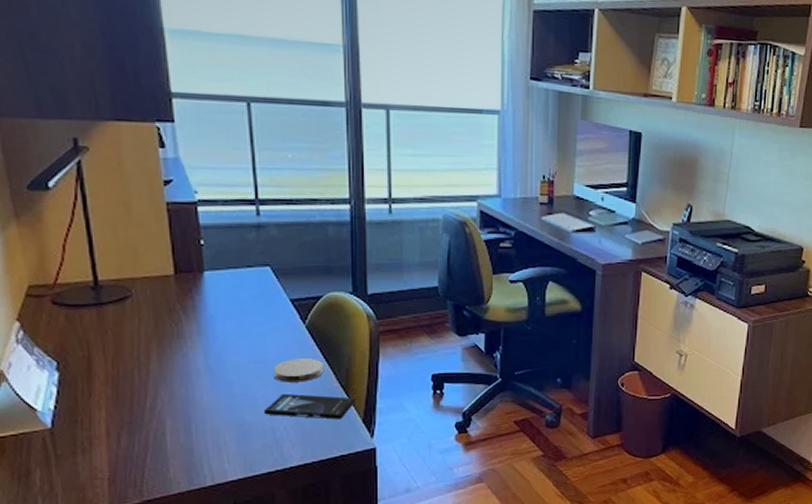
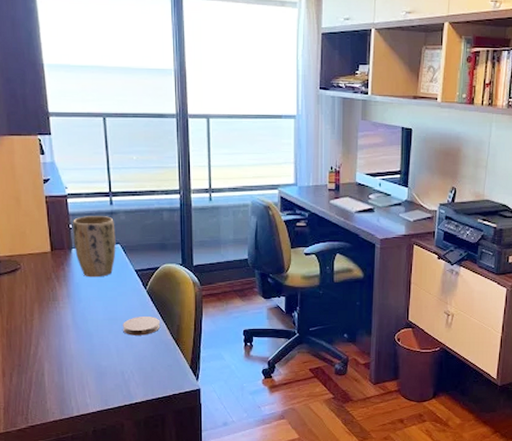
plant pot: none [205,229,265,309] -> present [73,216,116,278]
smartphone: present [263,393,356,420] -> none [115,344,185,365]

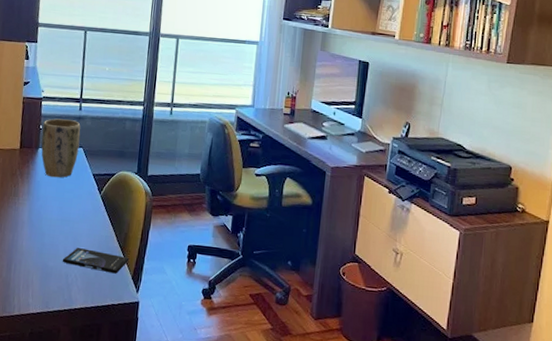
smartphone: none [115,344,185,365] -> present [62,247,130,274]
coaster: present [123,317,161,335] -> none [73,220,110,240]

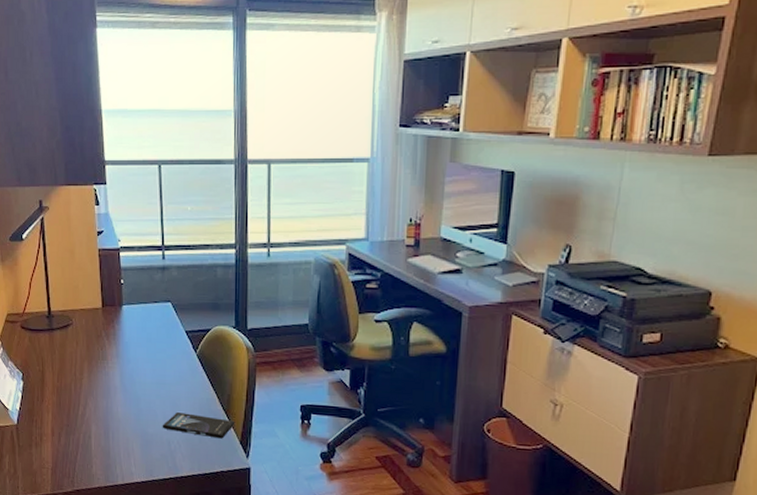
plant pot: present [41,118,81,178] -> none [124,271,167,337]

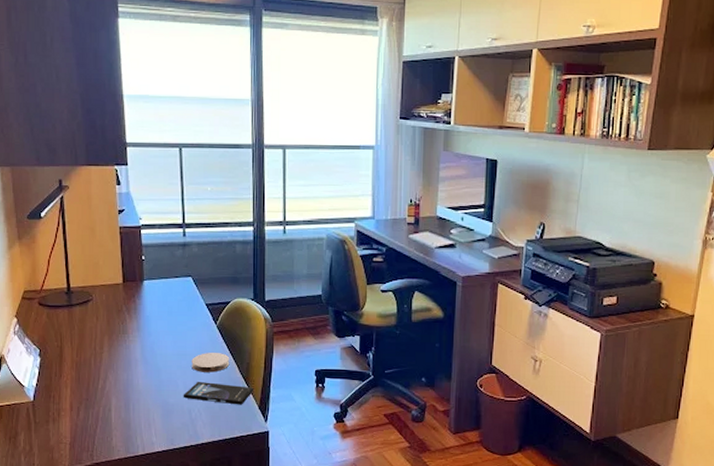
coaster: none [171,382,210,403] -> present [192,353,230,373]

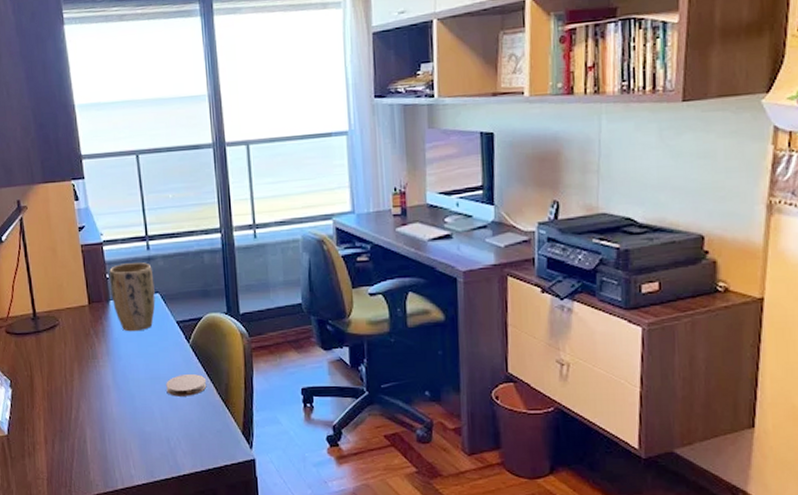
plant pot: none [145,247,188,311] -> present [109,262,156,332]
smartphone: present [183,381,254,405] -> none [159,406,236,431]

